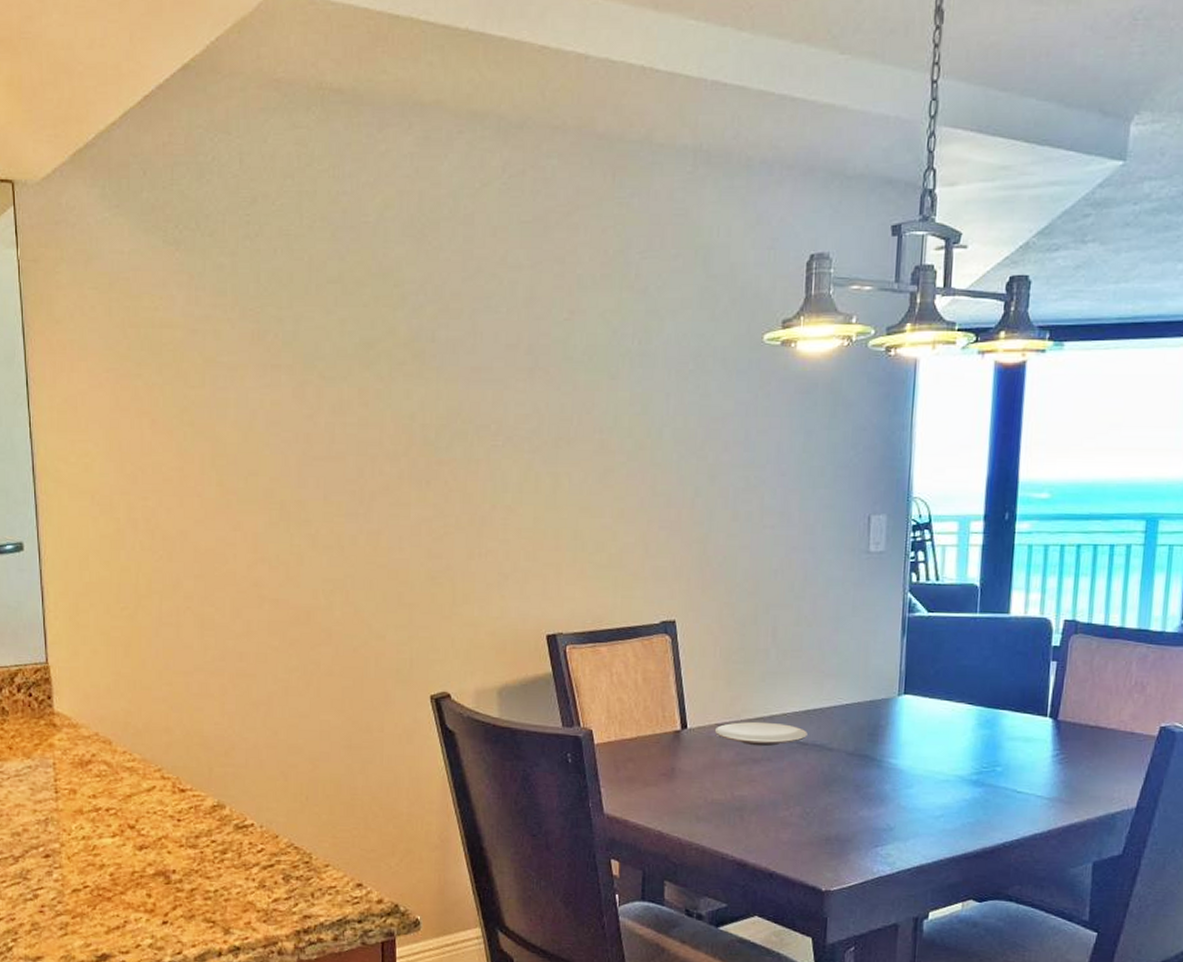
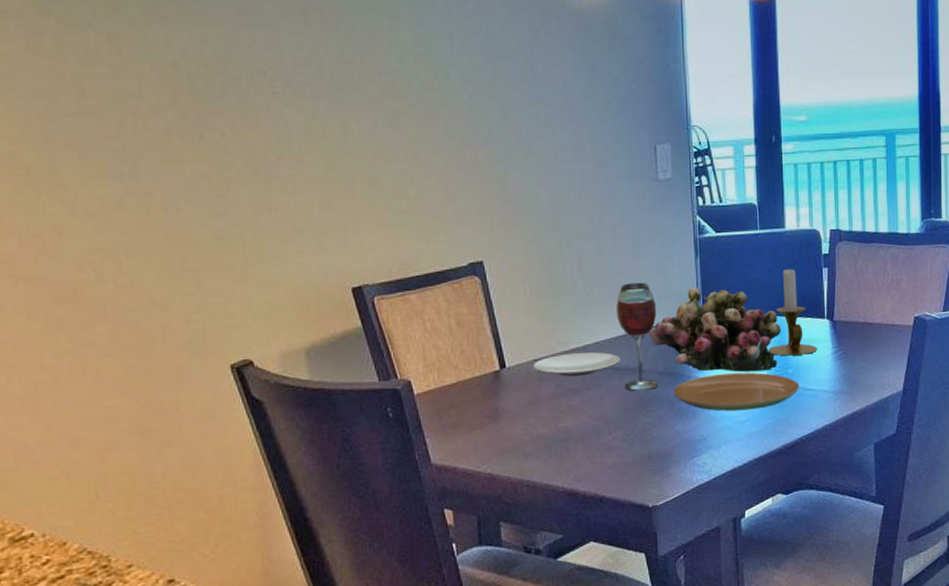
wineglass: none [807,656,853,769] -> present [615,282,659,391]
flower arrangement: none [841,667,993,766] -> present [649,287,781,372]
plate: none [861,762,1009,806] -> present [673,372,800,411]
candlestick: none [974,658,1034,754] -> present [768,269,817,356]

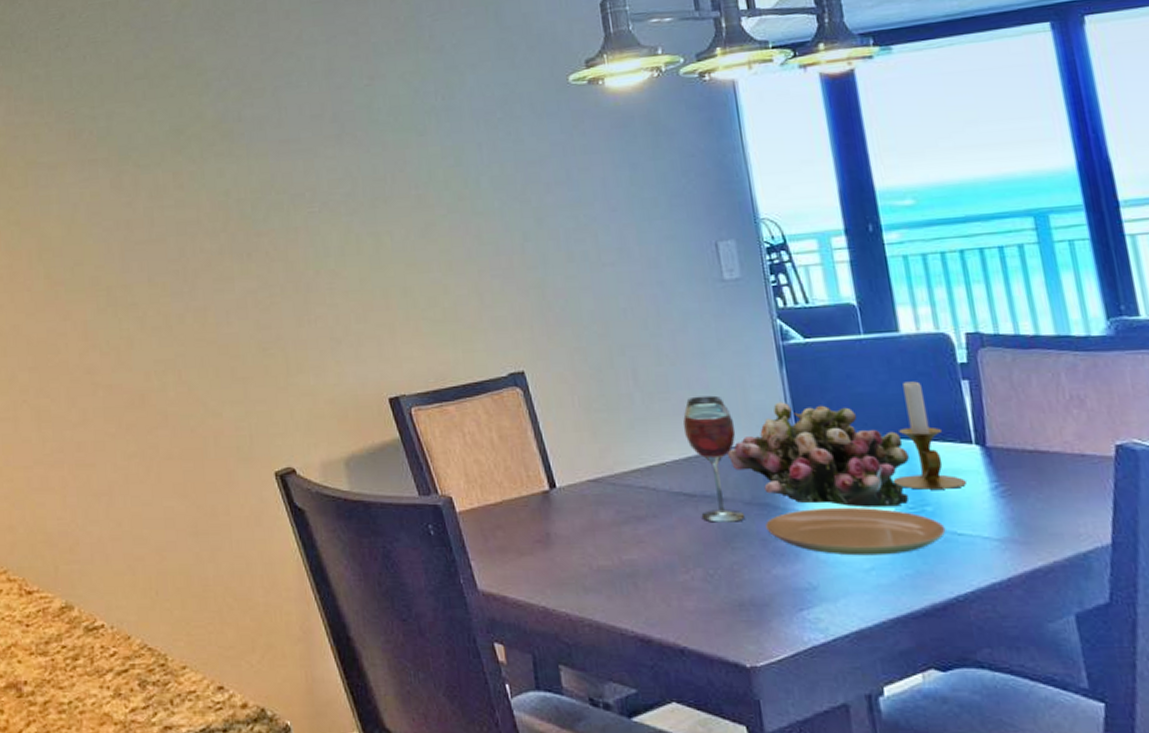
plate: present [532,352,621,377] -> none [587,473,694,502]

